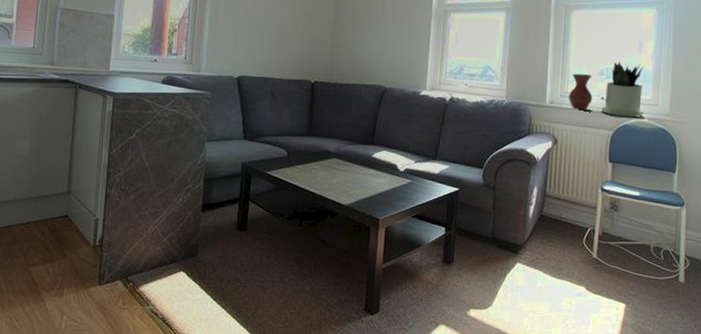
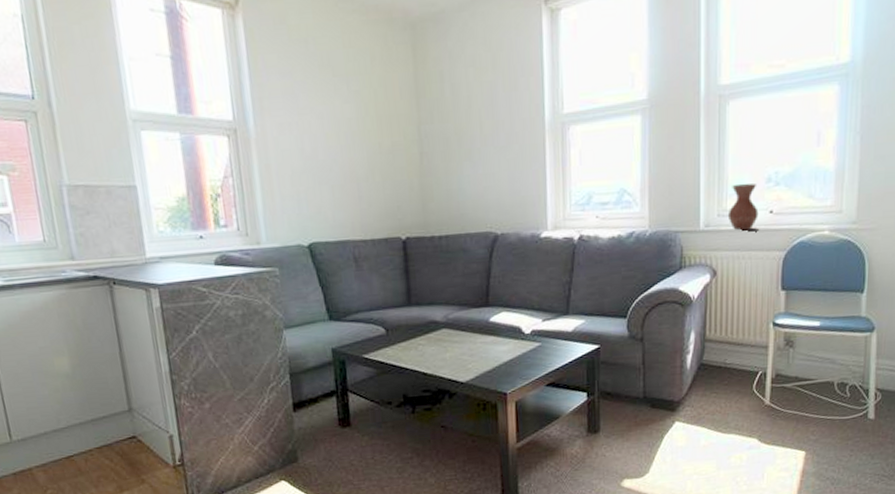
planter: present [601,62,644,118] -> none [770,160,824,233]

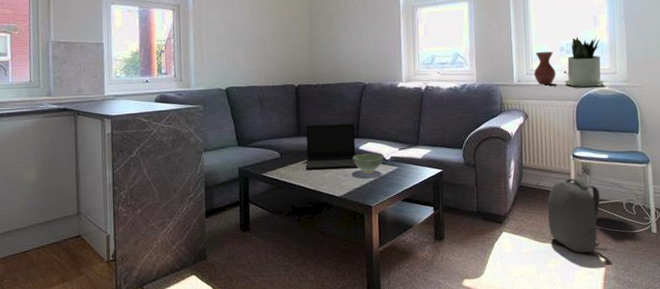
laptop: none [418,287,488,349] -> present [306,123,358,170]
bowl: none [481,326,521,353] -> present [352,153,383,174]
backpack: none [734,352,809,445] -> present [547,178,608,253]
planter: none [770,160,824,233] -> present [565,36,604,88]

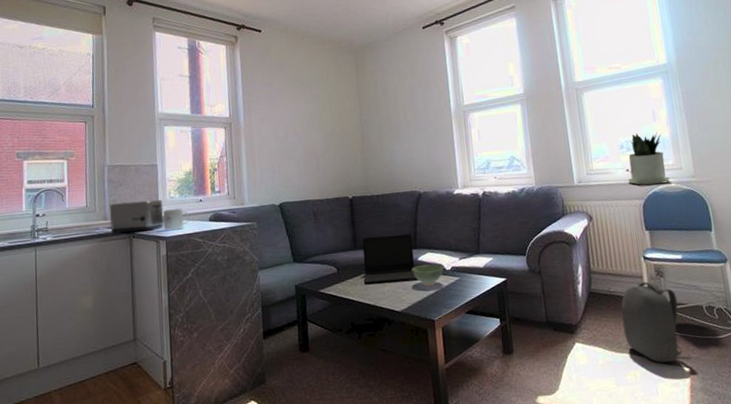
toaster: none [54,78,110,110] -> present [109,200,164,234]
mug: none [108,87,136,110] -> present [162,207,190,231]
vase: present [534,52,556,86] -> none [594,150,618,185]

